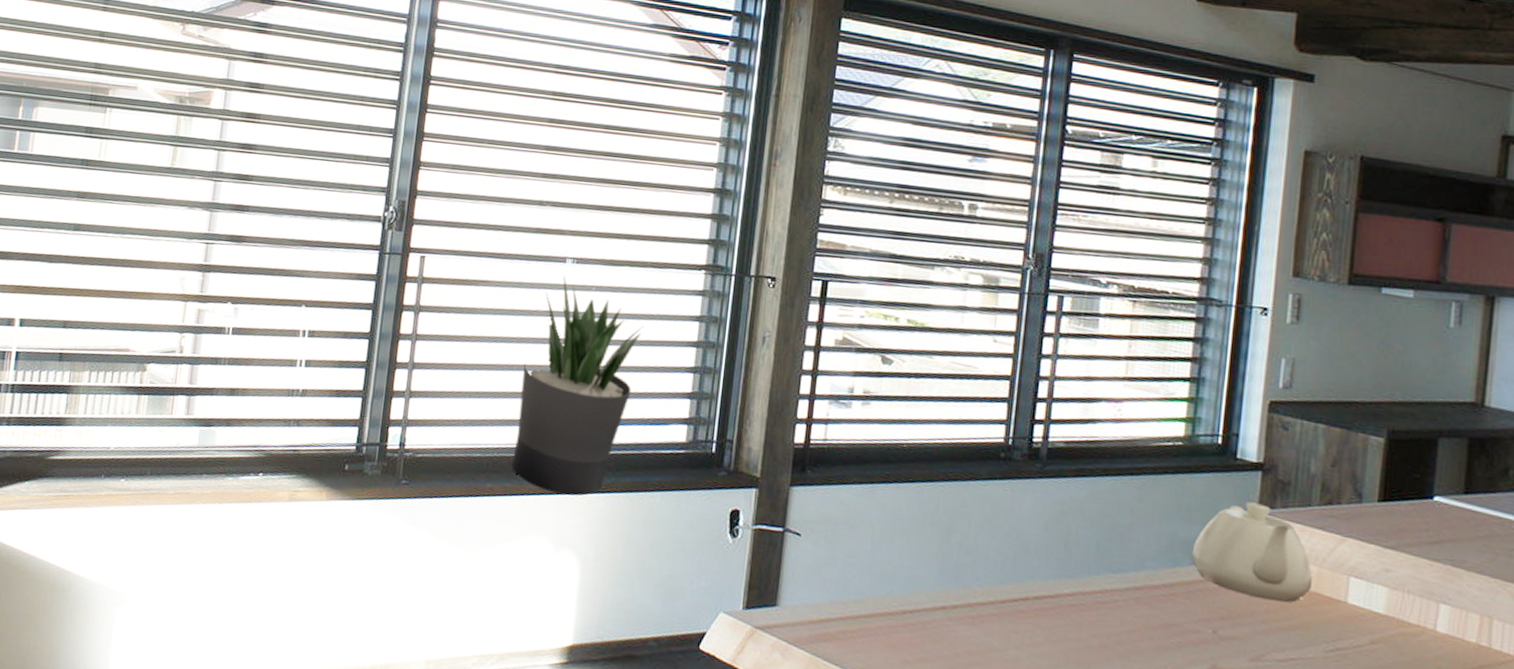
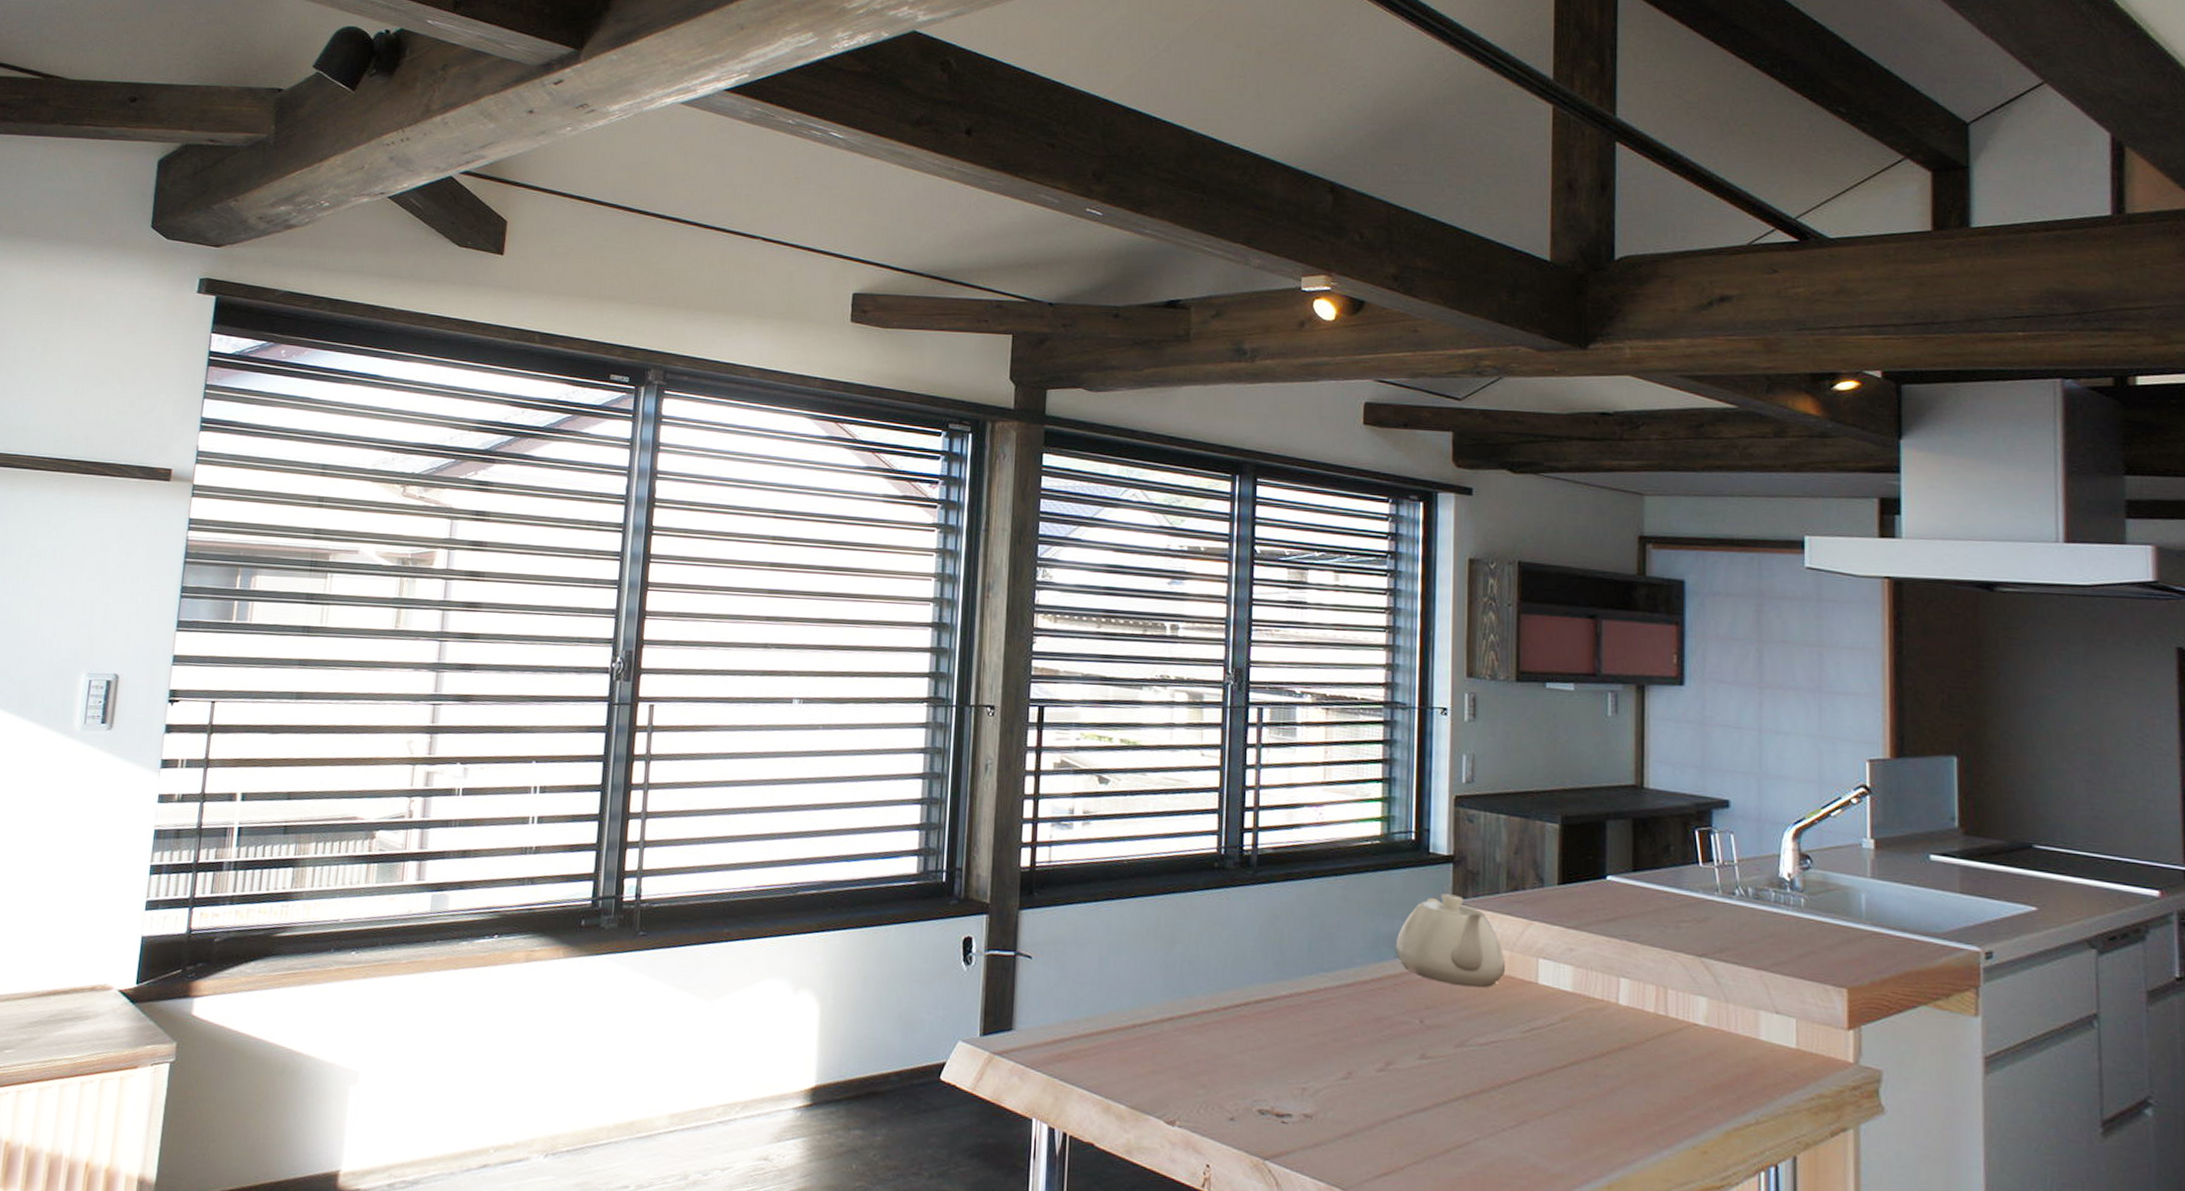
planter: present [512,275,644,496] -> none [748,716,871,936]

